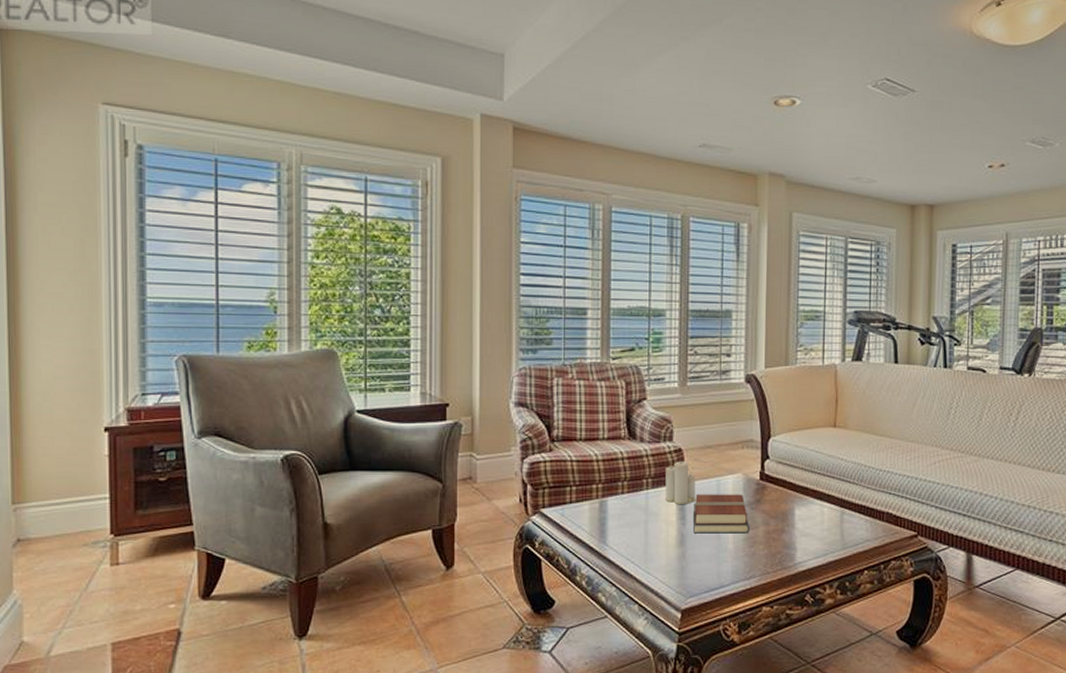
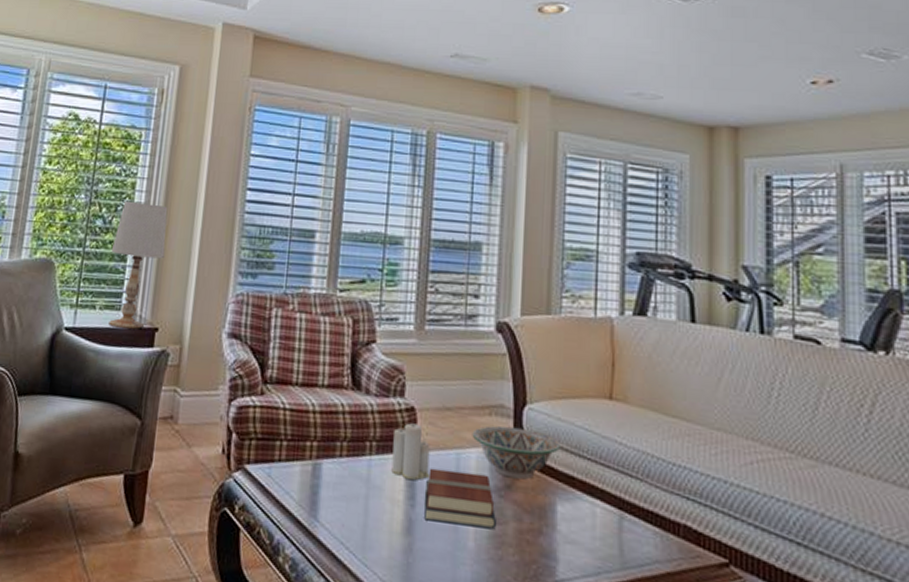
table lamp: none [393,290,447,406] -> present [109,200,168,329]
decorative bowl: none [728,455,797,494] -> present [472,425,560,480]

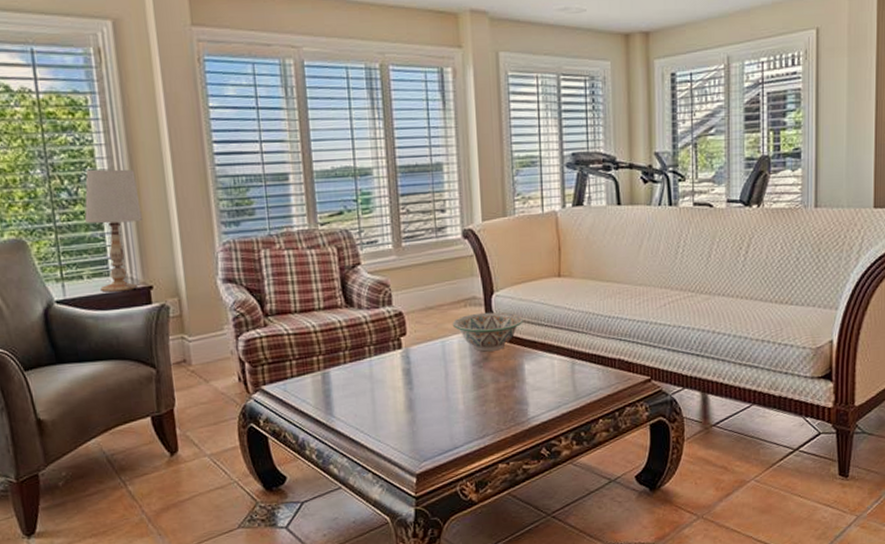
candle: present [391,420,430,481] -> none [387,322,422,370]
books: present [424,468,496,530] -> none [419,353,479,397]

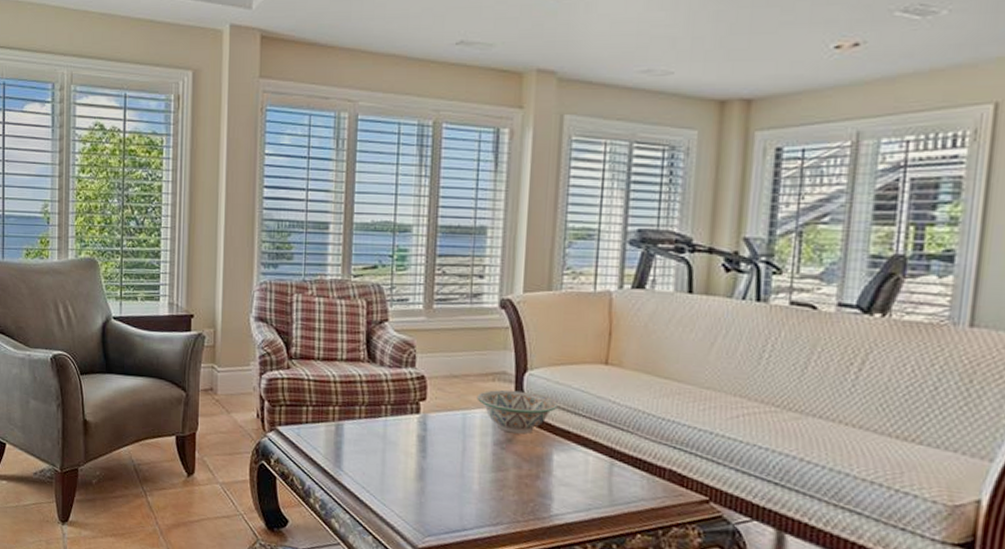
table lamp: present [84,169,142,292] -> none [146,203,194,316]

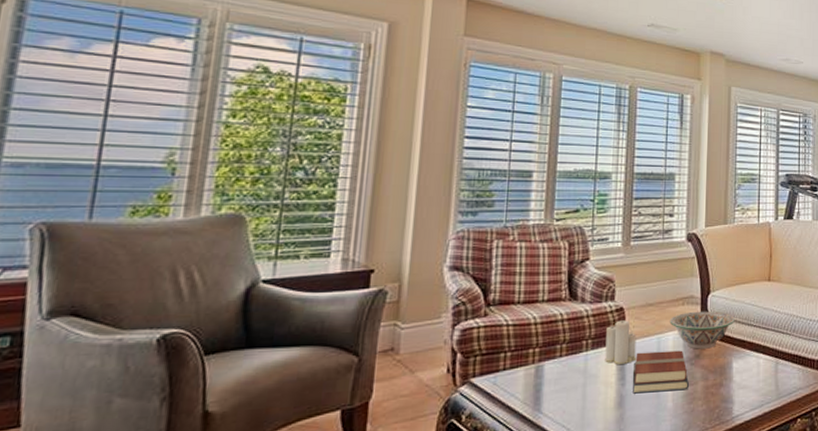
candle: none [405,387,439,437] -> present [605,318,637,365]
books: none [434,426,498,475] -> present [632,350,689,394]

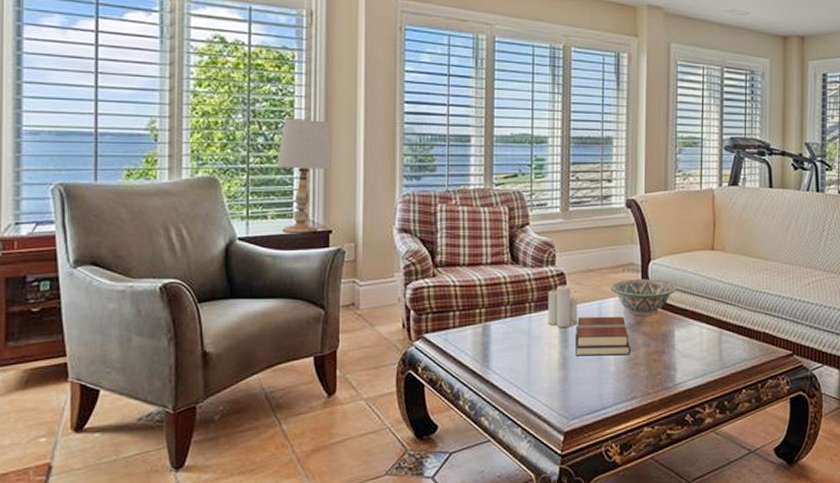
table lamp: none [315,152,381,274] -> present [276,118,331,233]

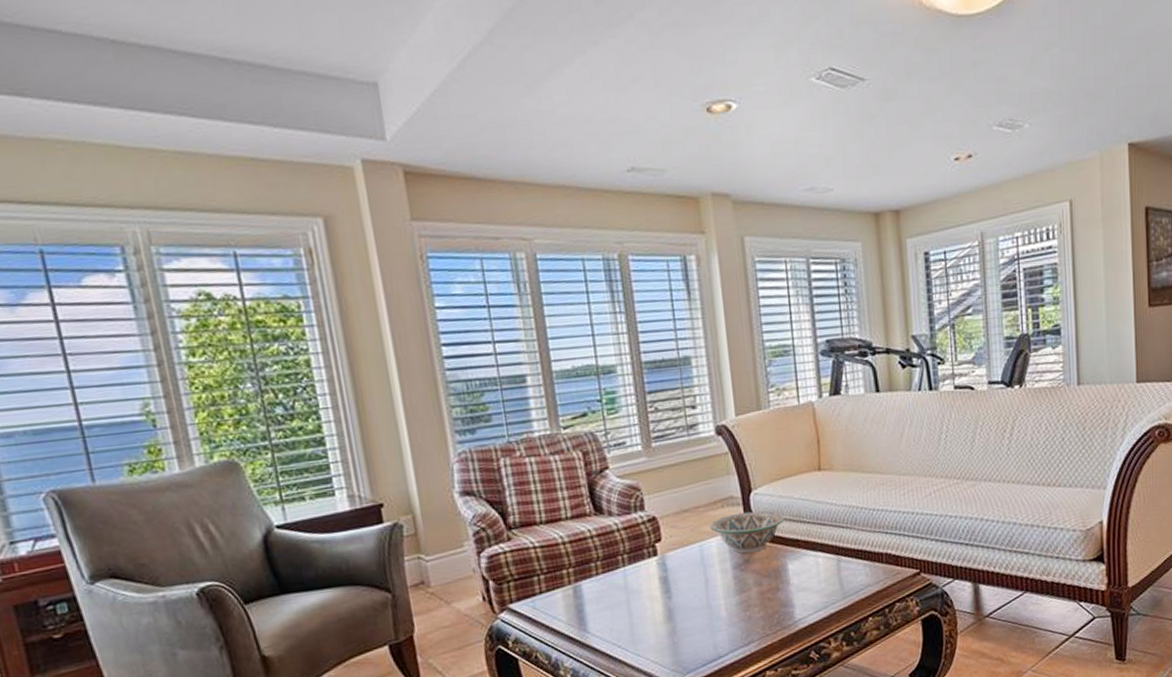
table lamp: present [276,118,331,233] -> none [302,378,368,513]
candle: present [548,282,579,328] -> none [641,528,680,578]
books: present [575,316,630,356] -> none [677,556,742,606]

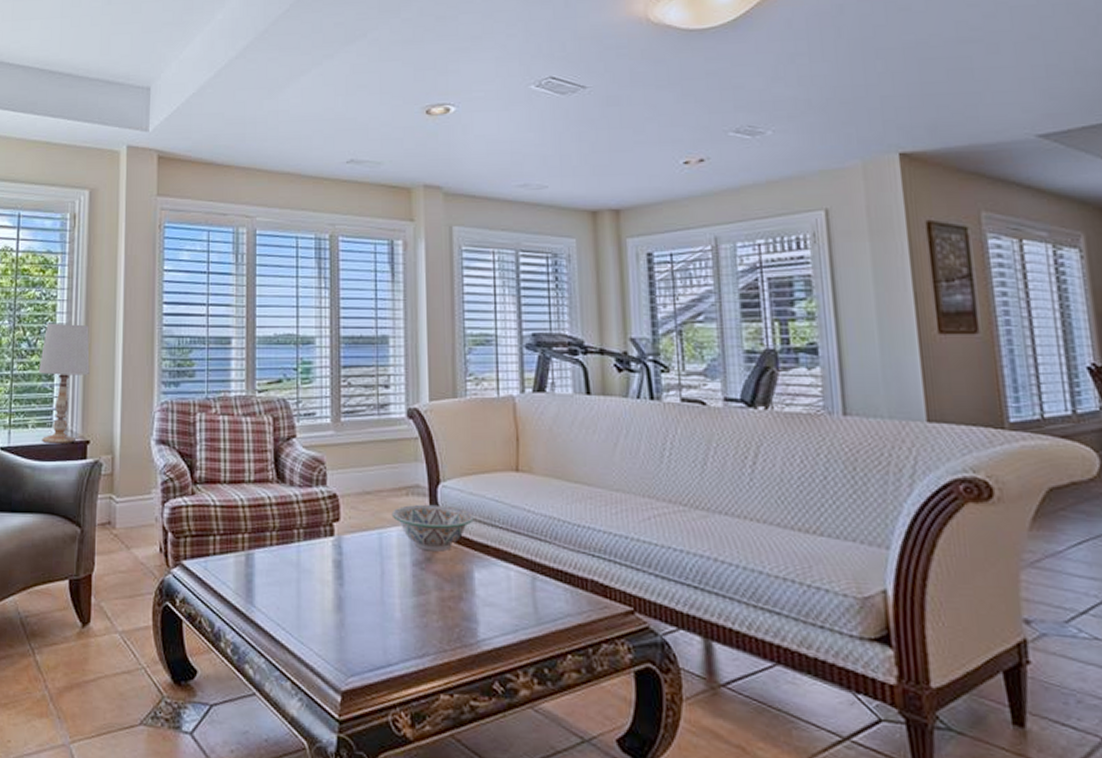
table lamp: none [302,378,368,513] -> present [38,323,90,443]

